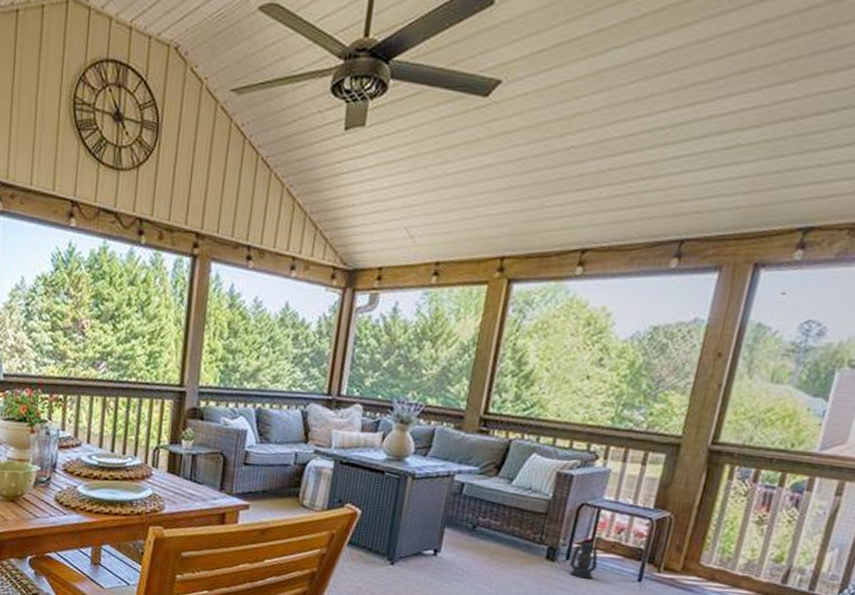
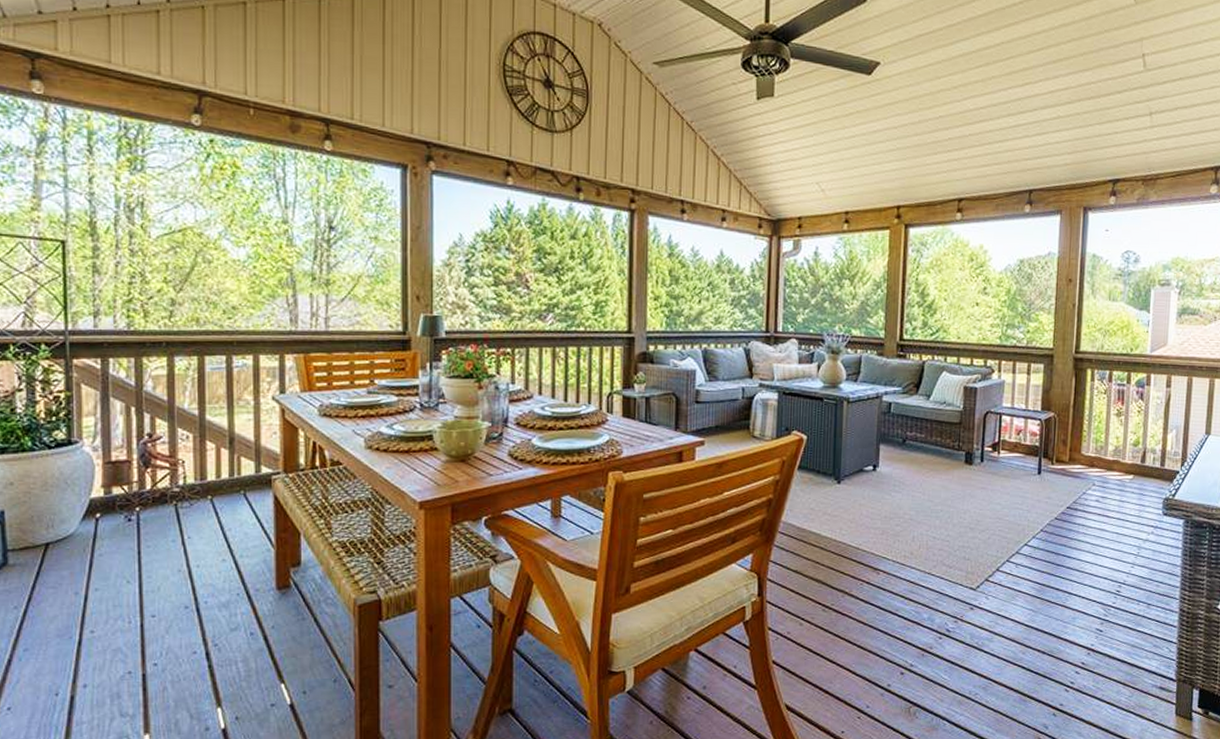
lantern: present [570,540,599,579] -> none [984,443,1006,477]

